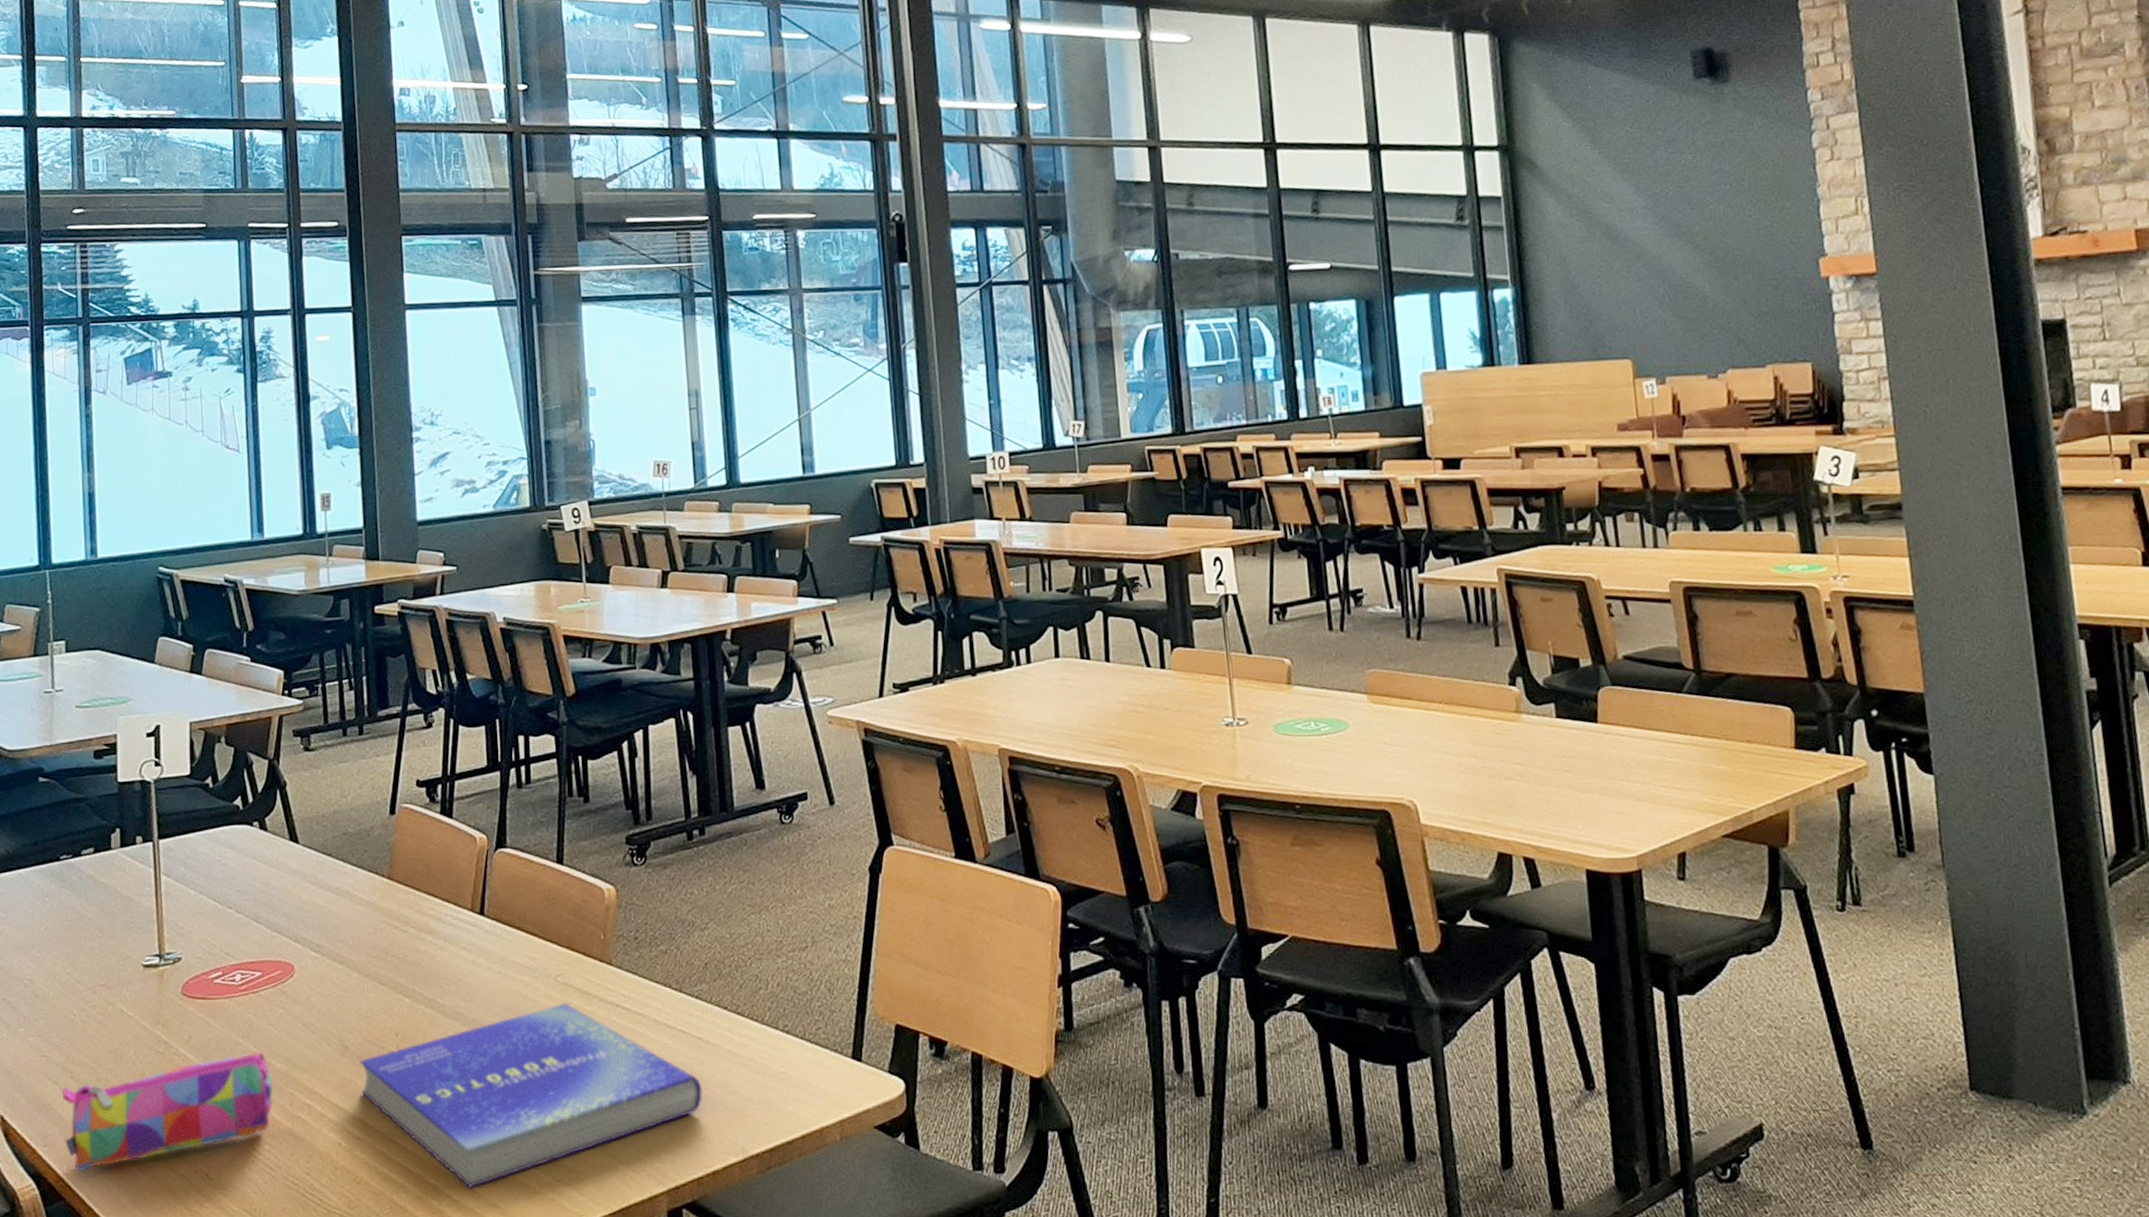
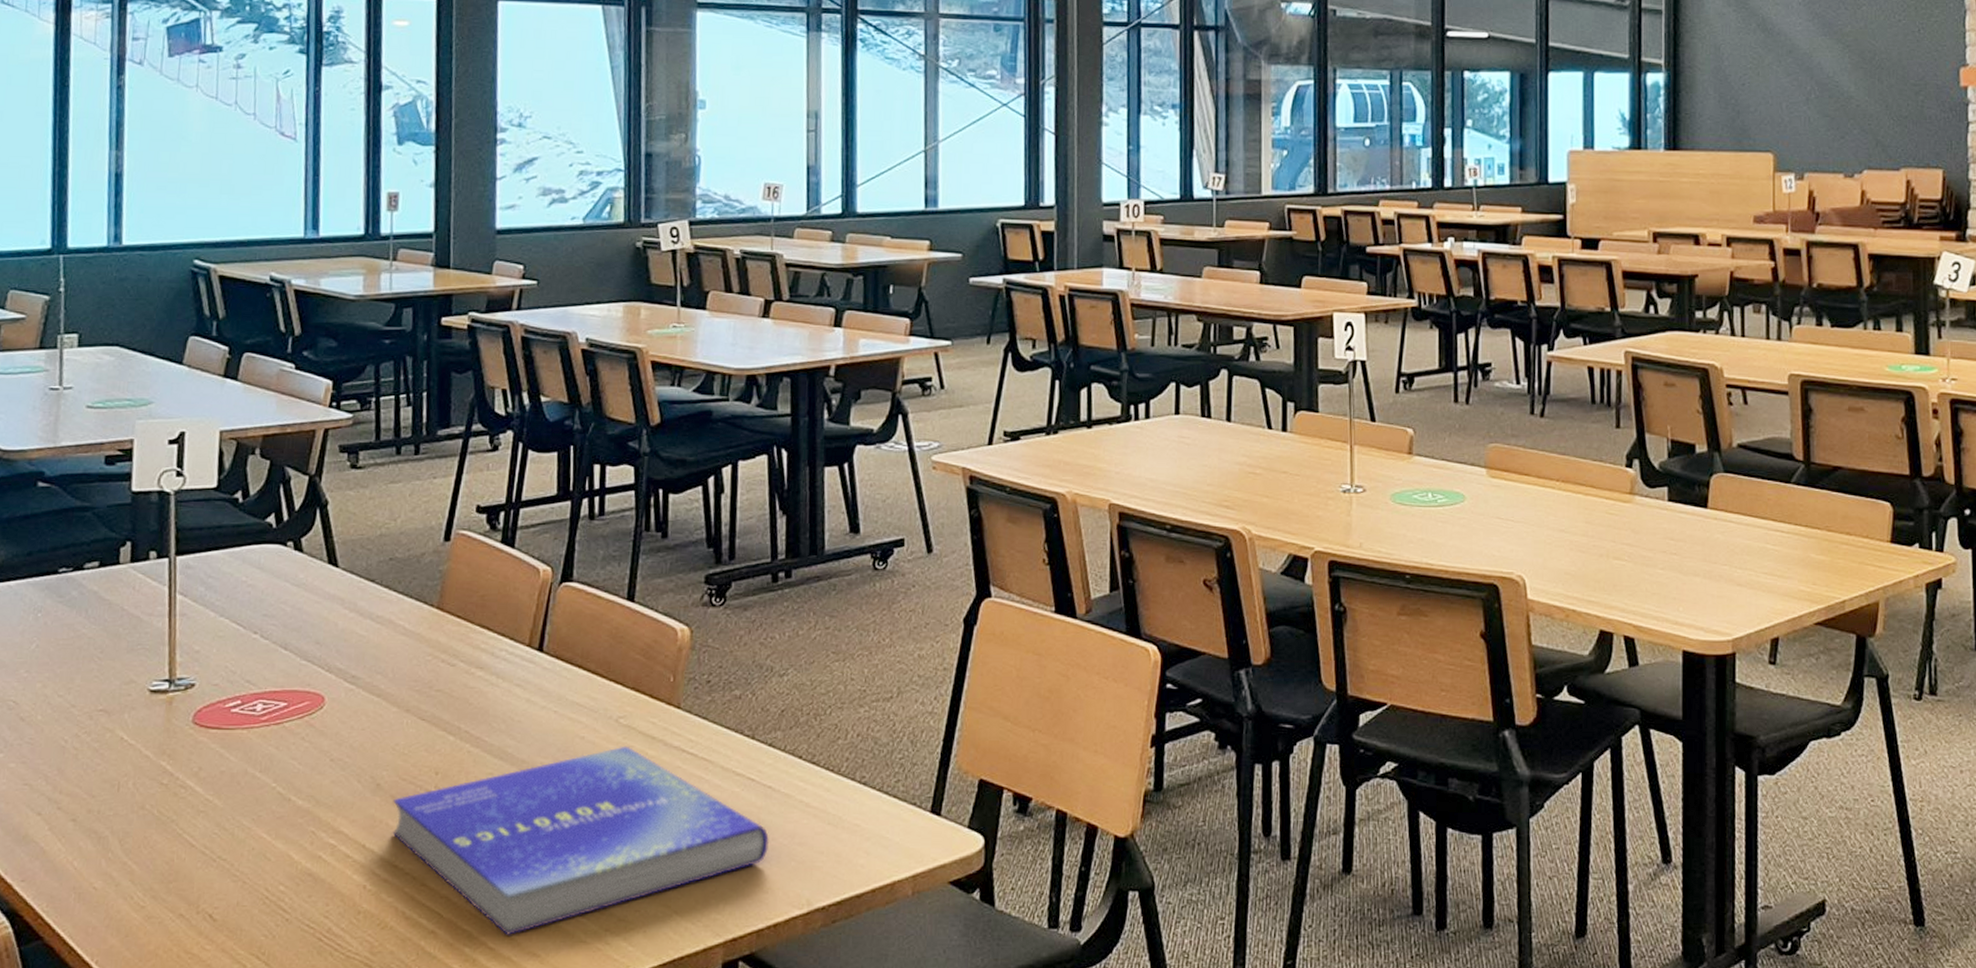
pencil case: present [62,1050,273,1172] -> none [46,785,293,910]

